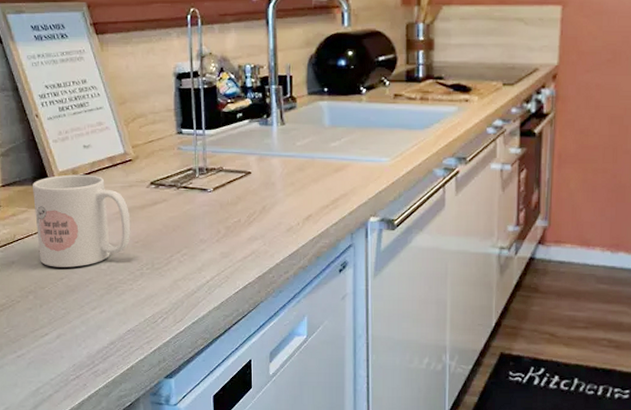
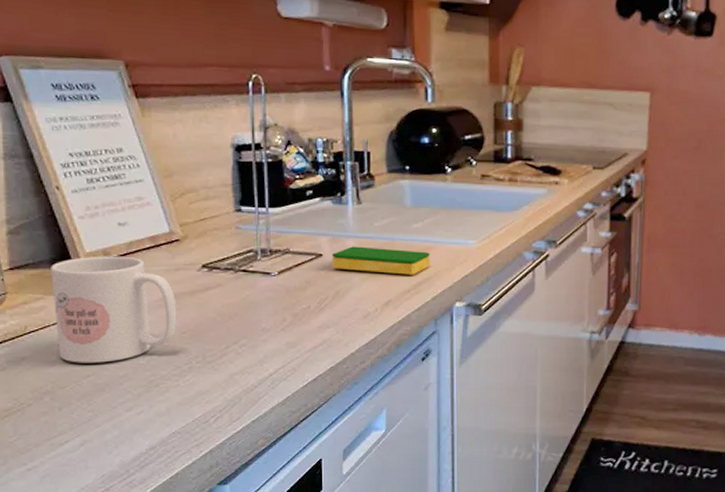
dish sponge: none [260,164,347,191] -> present [332,246,431,275]

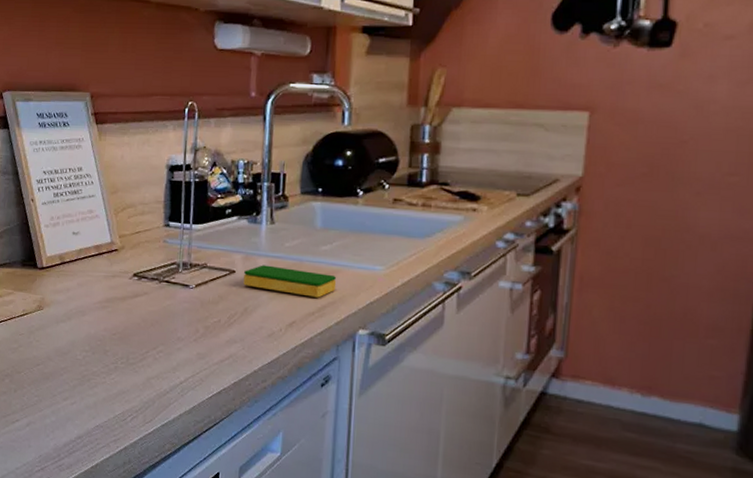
mug: present [51,256,177,363] -> none [19,260,111,355]

